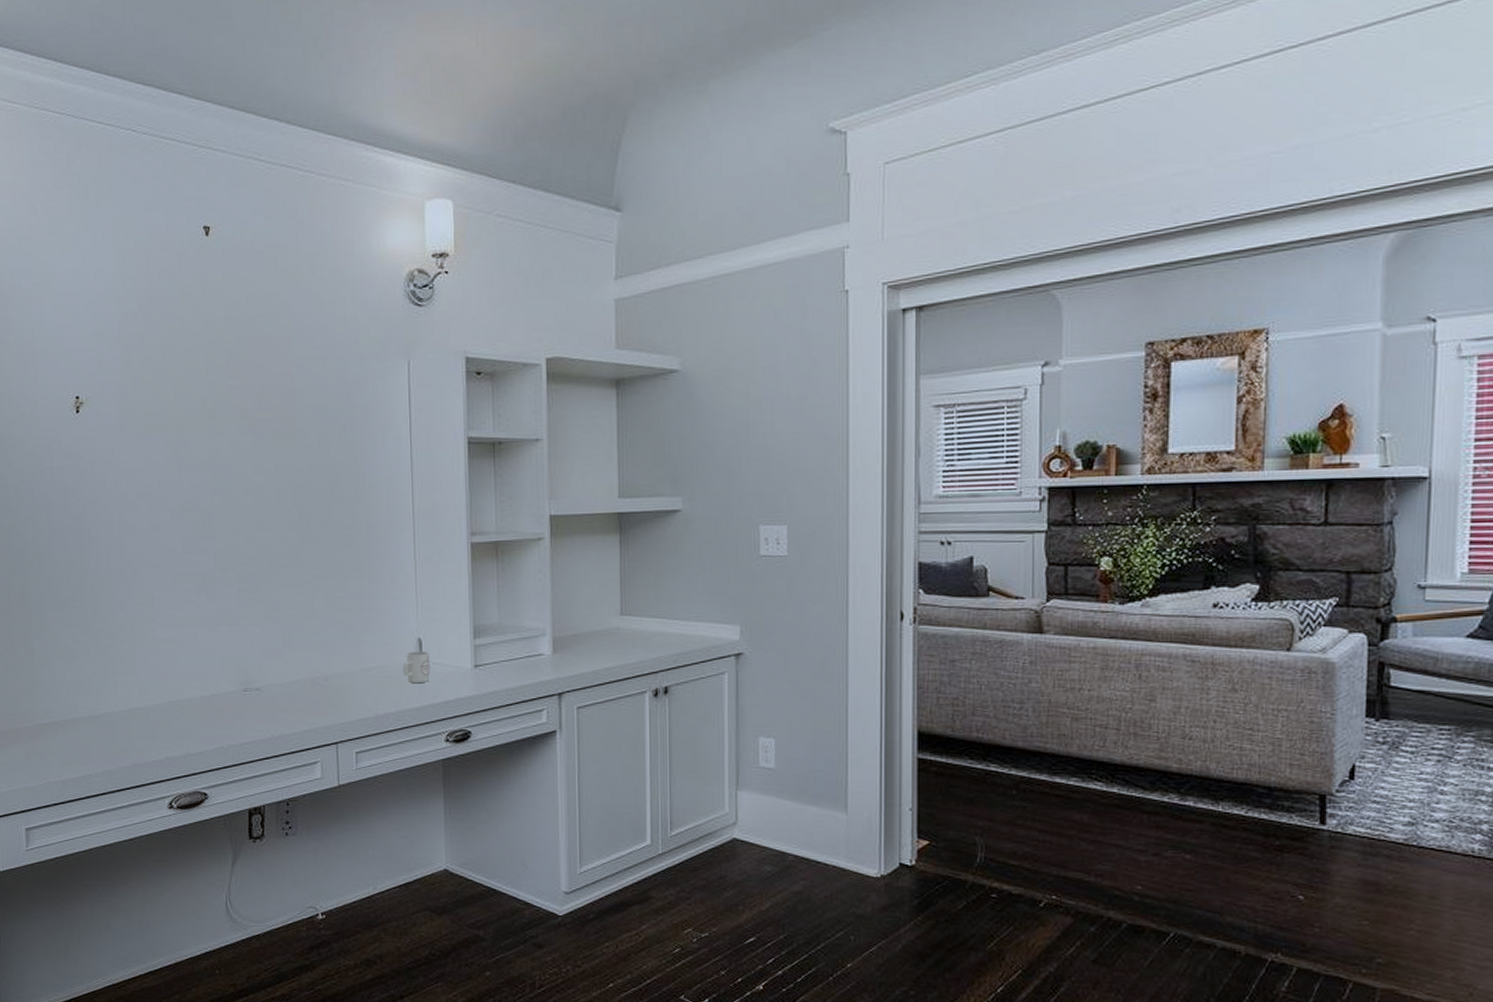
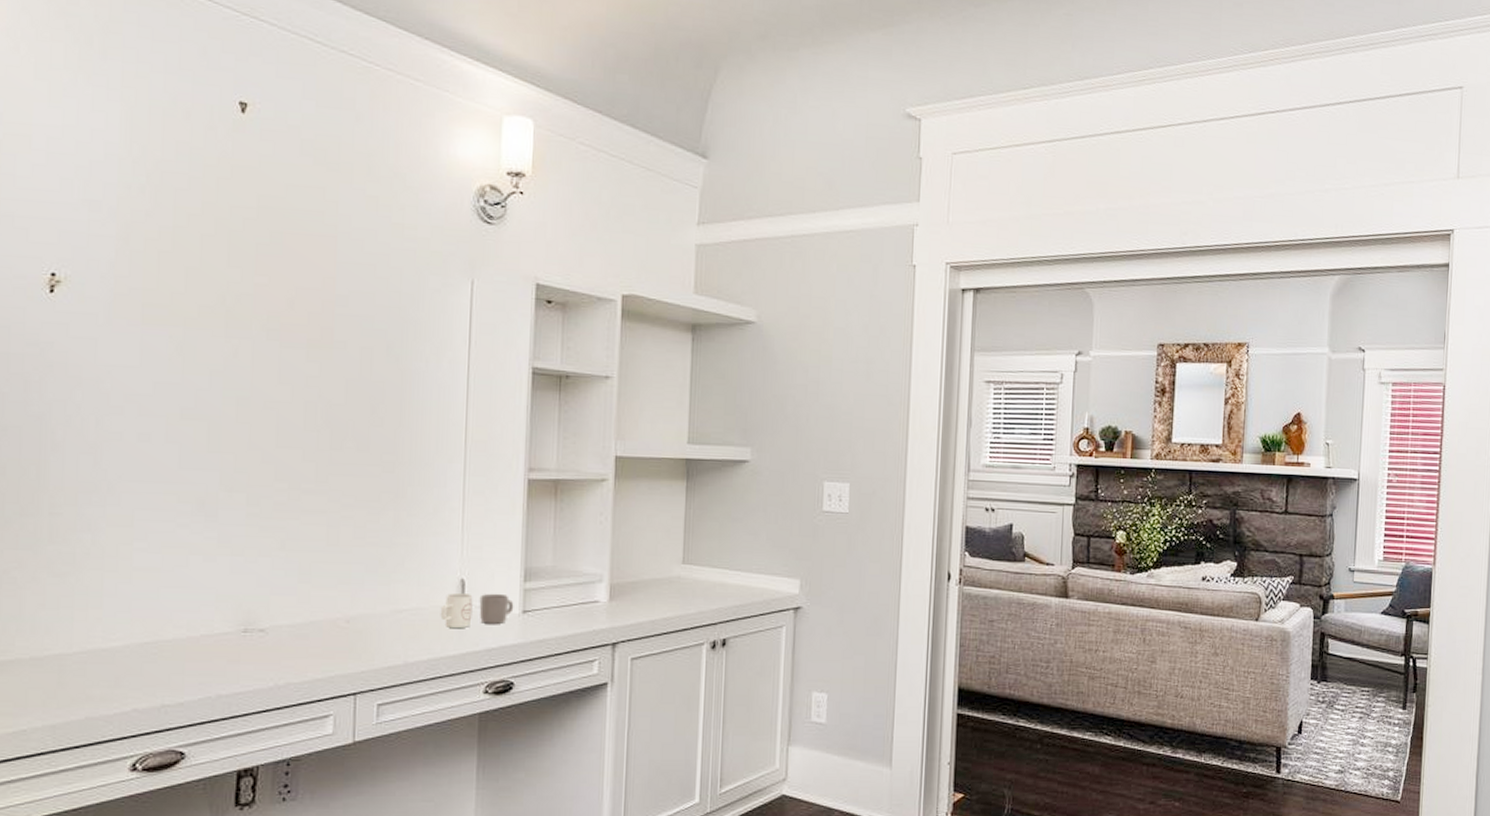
cup: none [435,650,467,678] -> present [479,593,514,624]

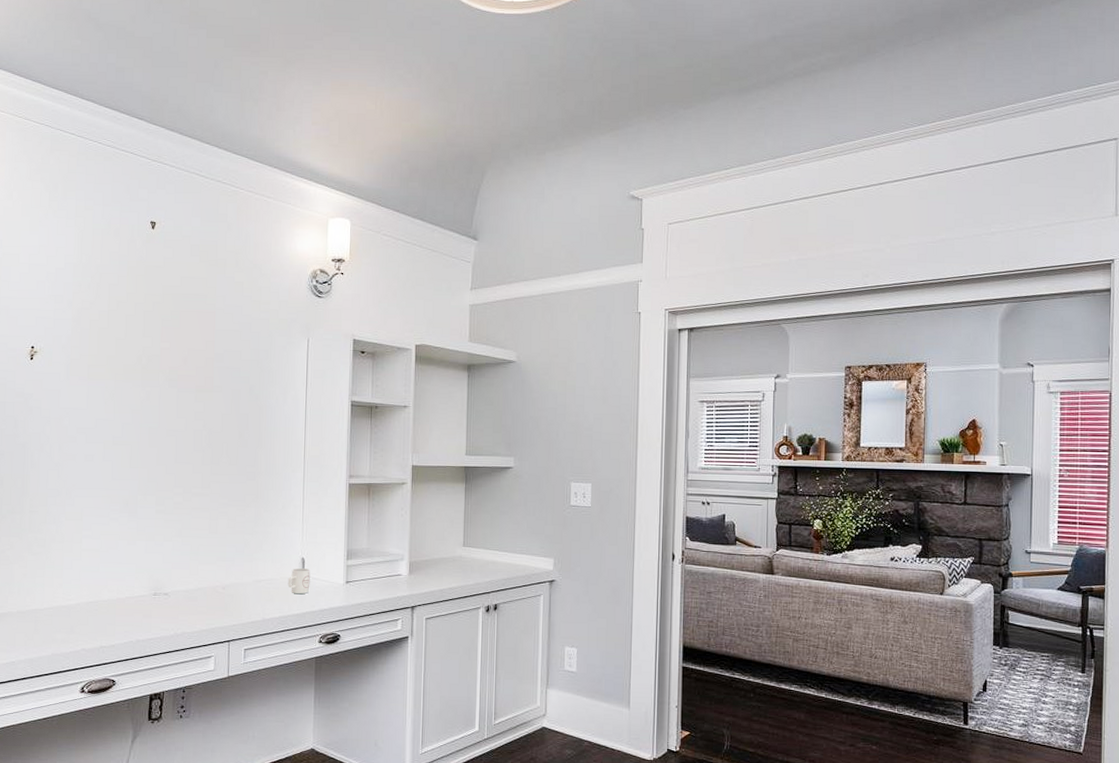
cup: present [479,593,514,624] -> none [315,568,340,591]

